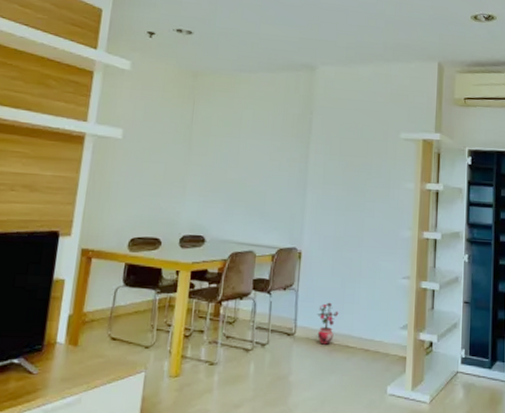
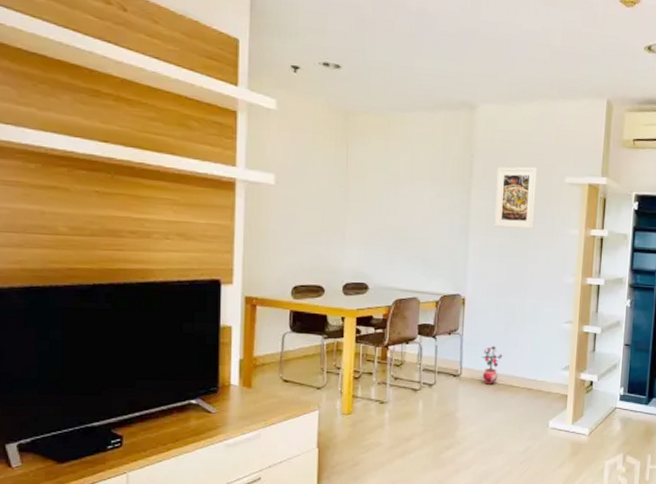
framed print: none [331,123,373,183] -> present [494,167,537,229]

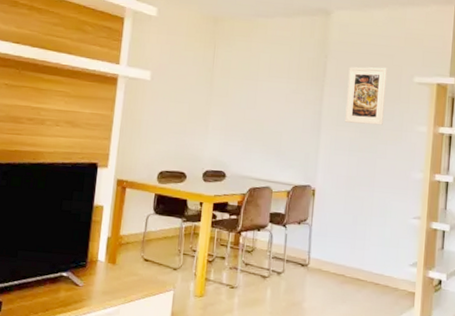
potted plant: present [482,346,503,385] -> none [329,237,350,277]

